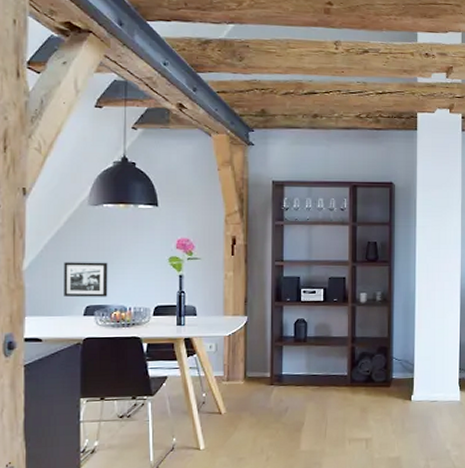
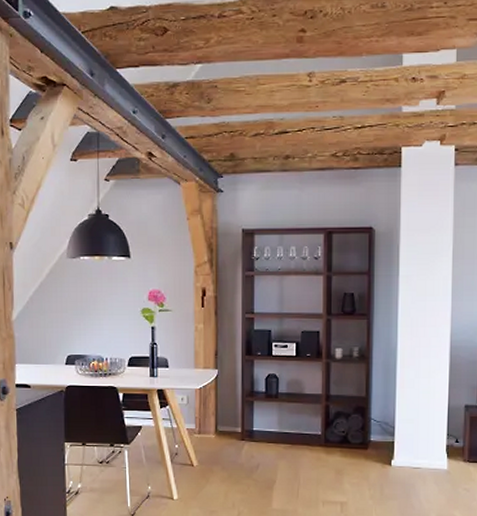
picture frame: present [63,262,108,298] -> none [47,313,86,347]

